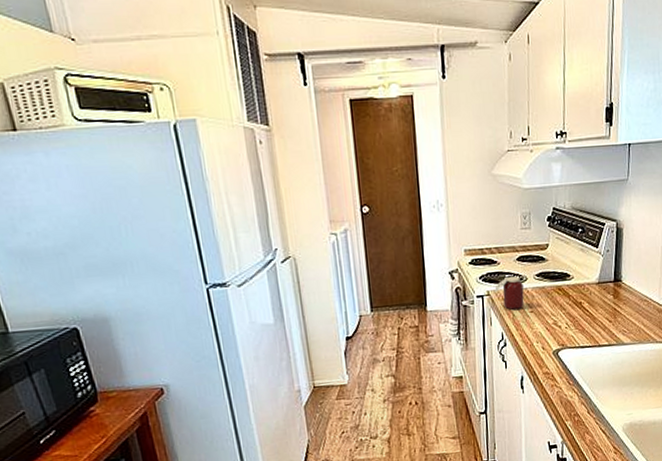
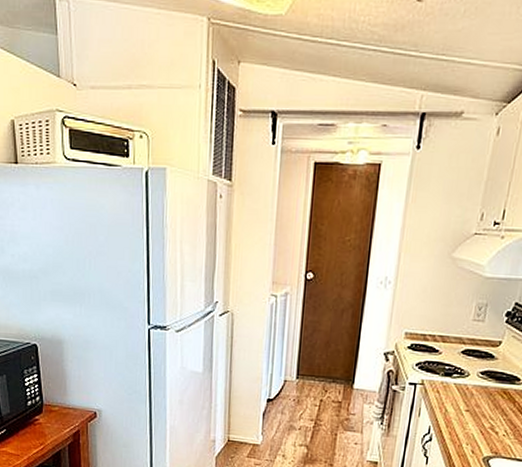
jar: present [494,275,525,310] -> none [430,368,464,405]

